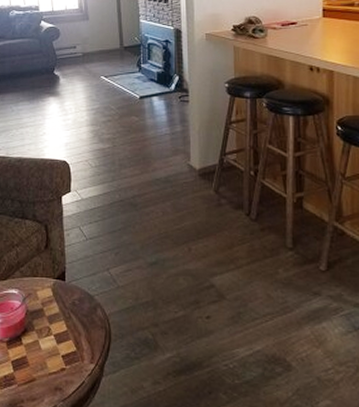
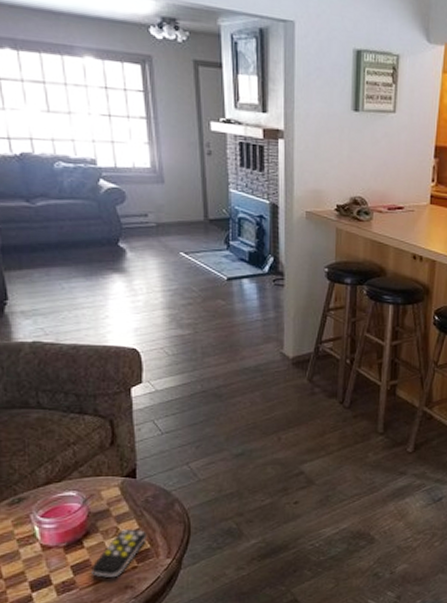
remote control: none [28,330,74,378] -> present [92,529,148,578]

